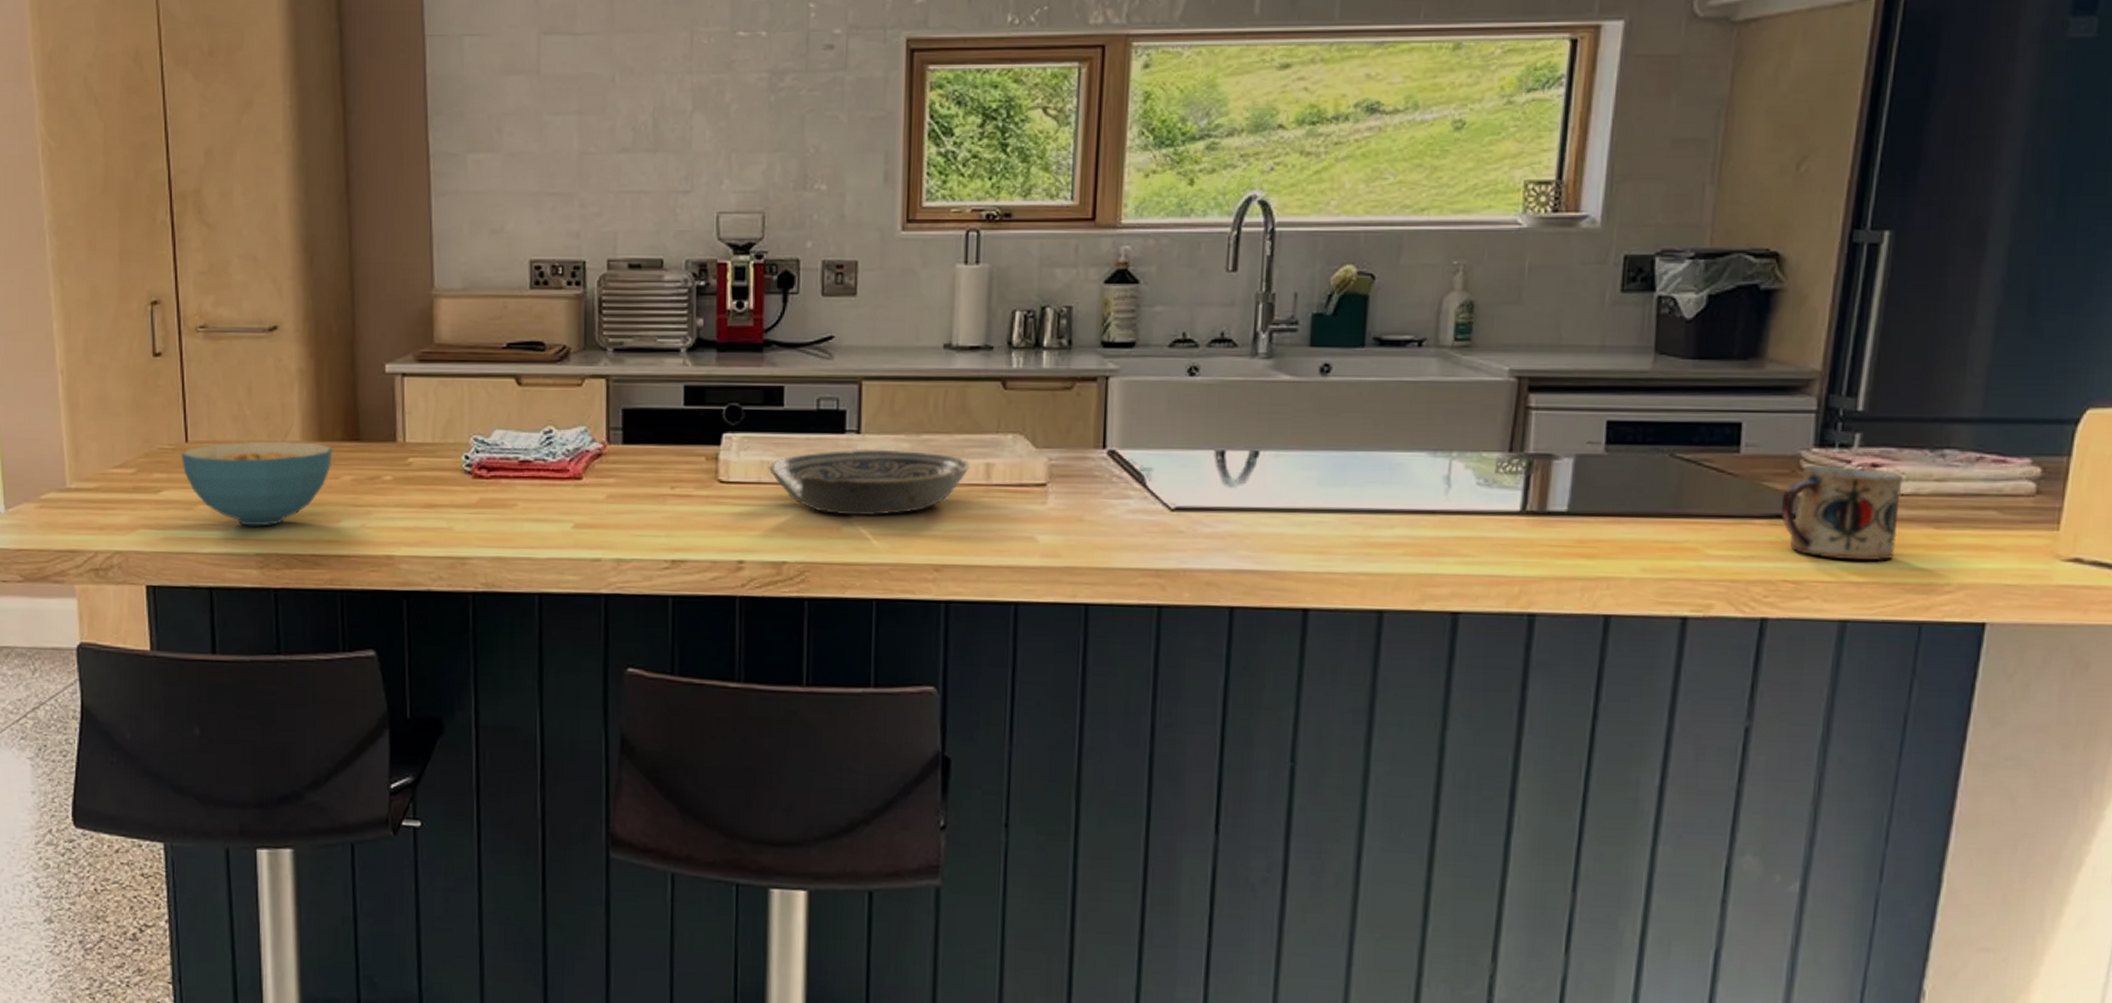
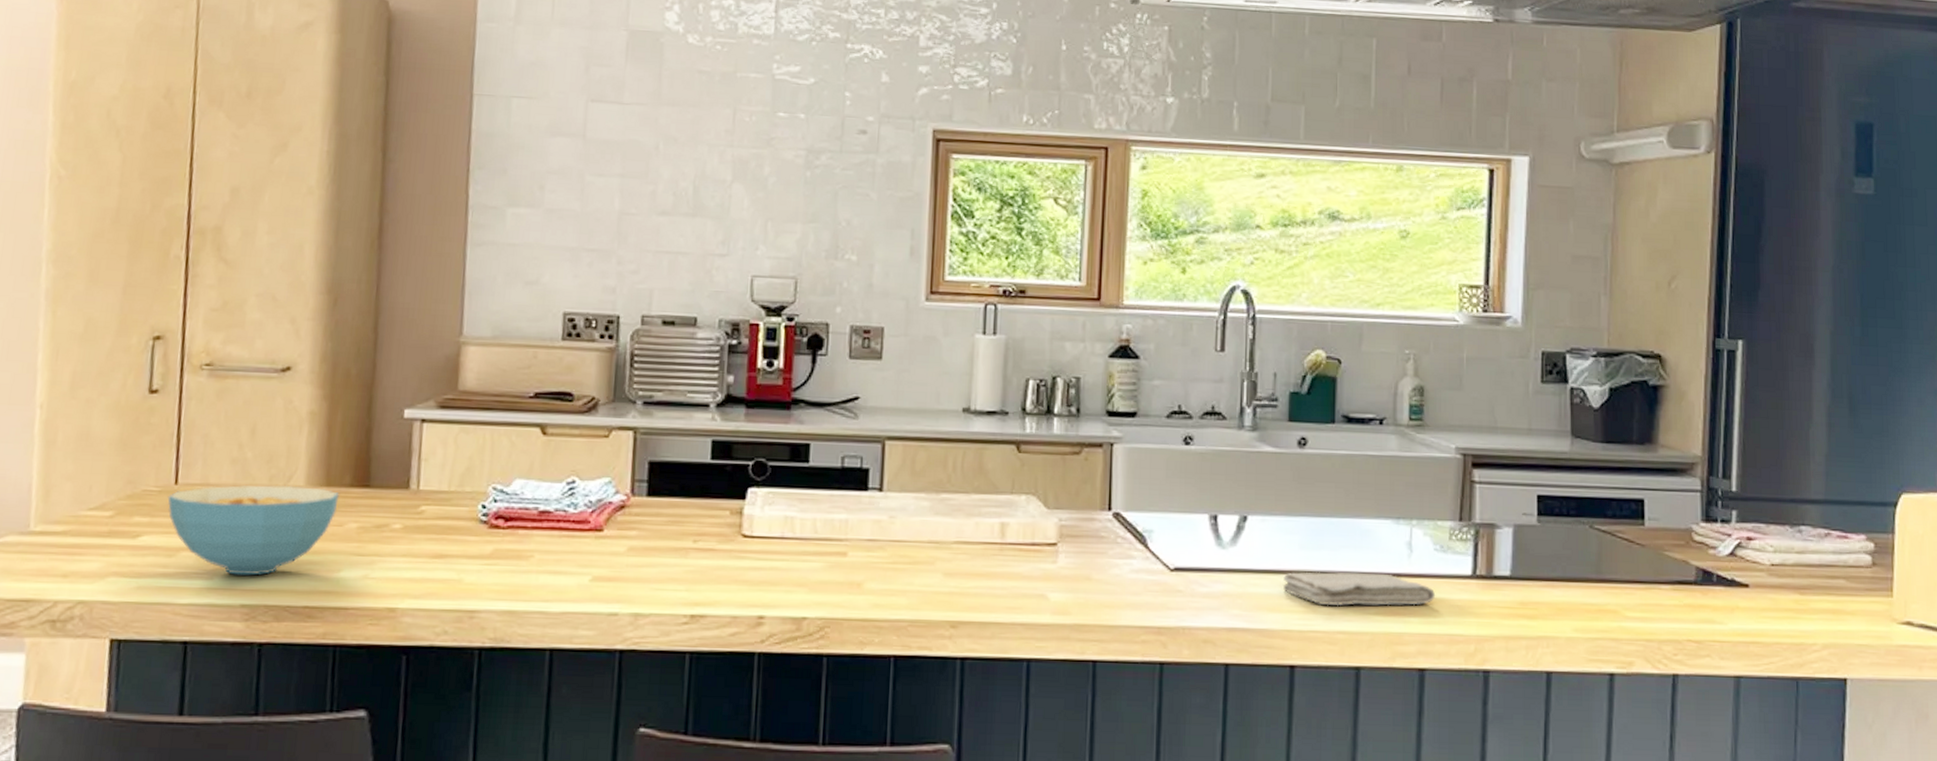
bowl: present [768,449,971,516] -> none [792,506,987,573]
washcloth: none [1298,510,1476,547] -> present [1283,572,1436,607]
mug: present [1781,466,1903,562] -> none [1680,538,1772,623]

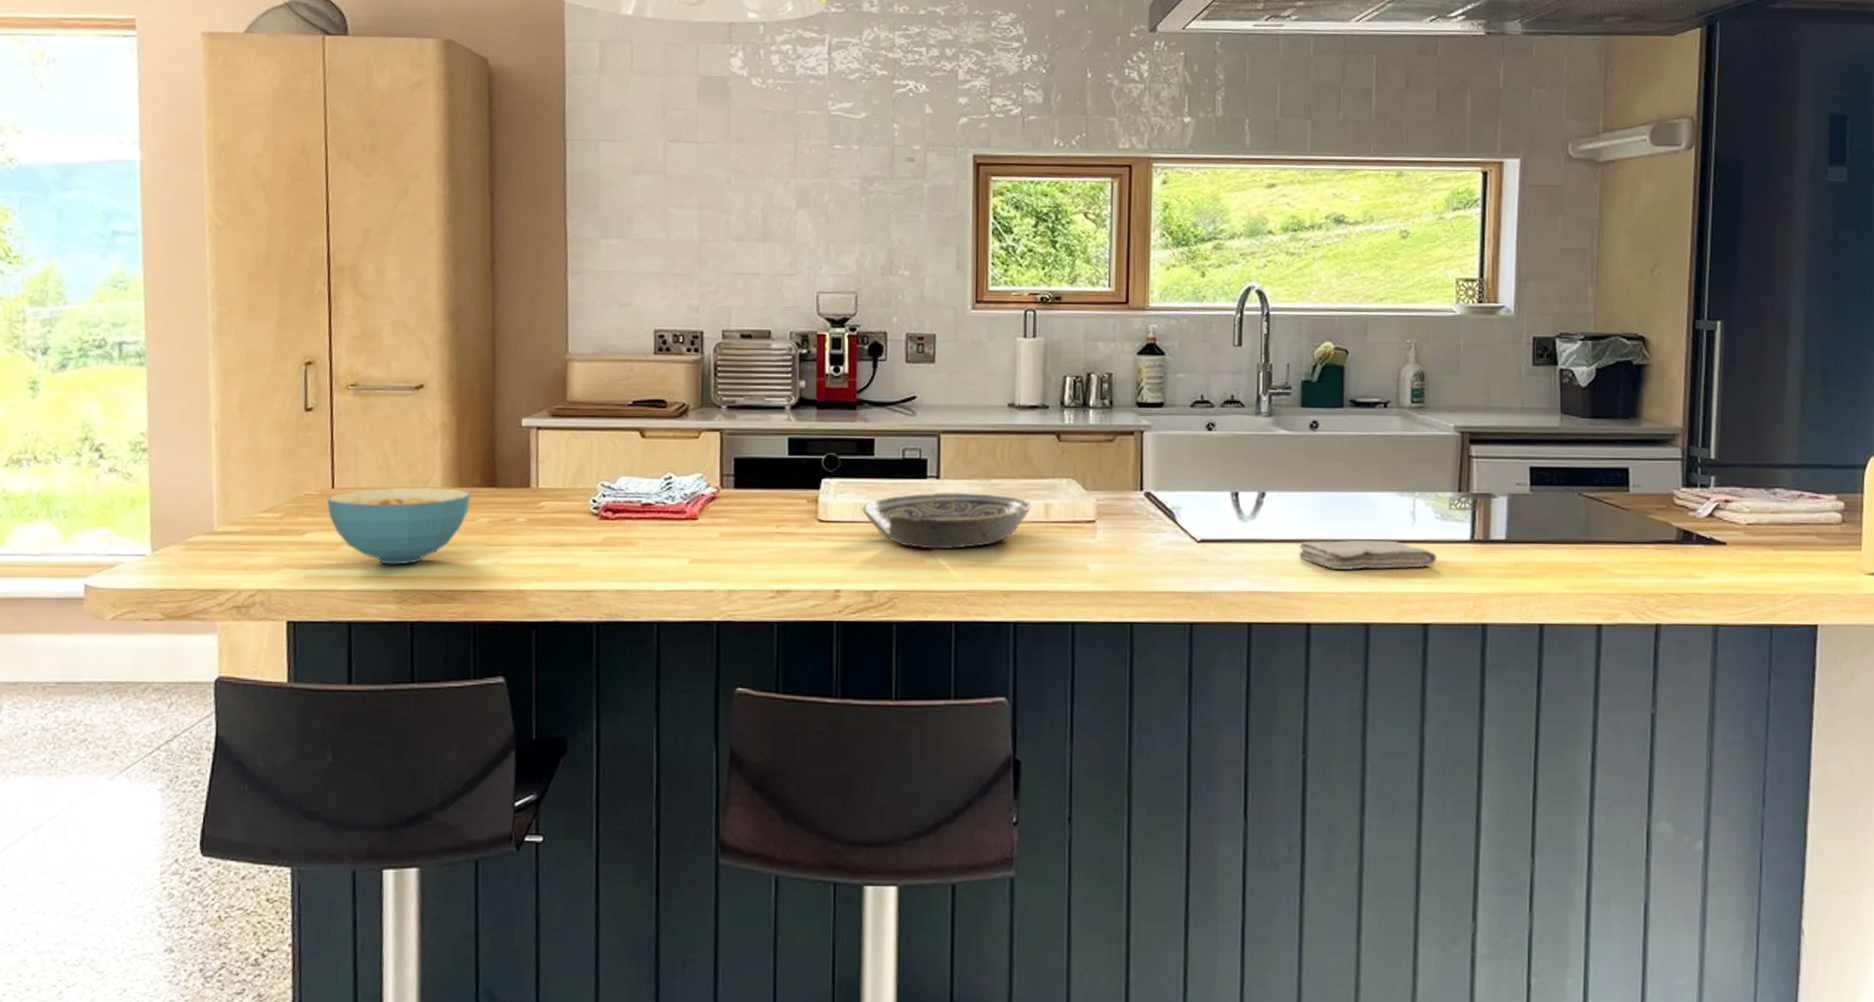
bowl: none [792,506,987,573] -> present [861,492,1033,550]

